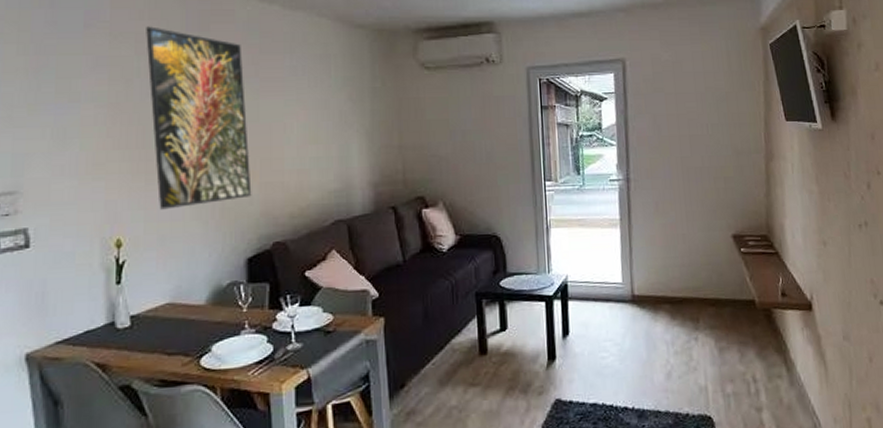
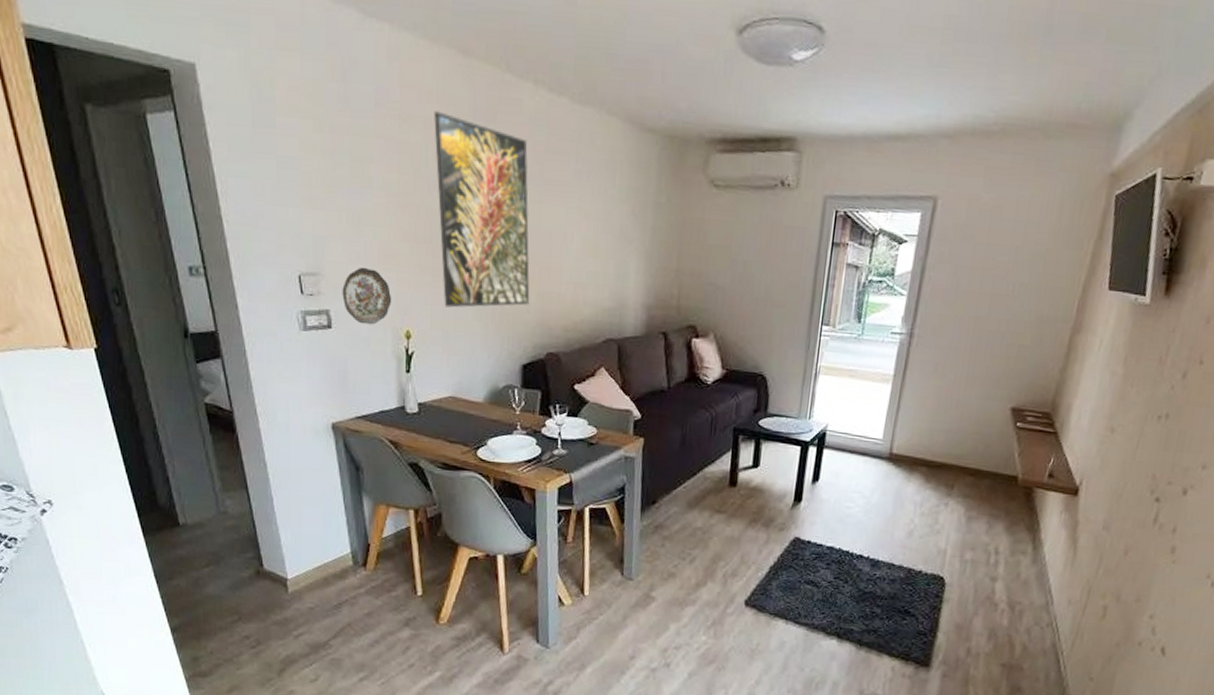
decorative plate: none [43,179,101,239] -> present [342,267,392,325]

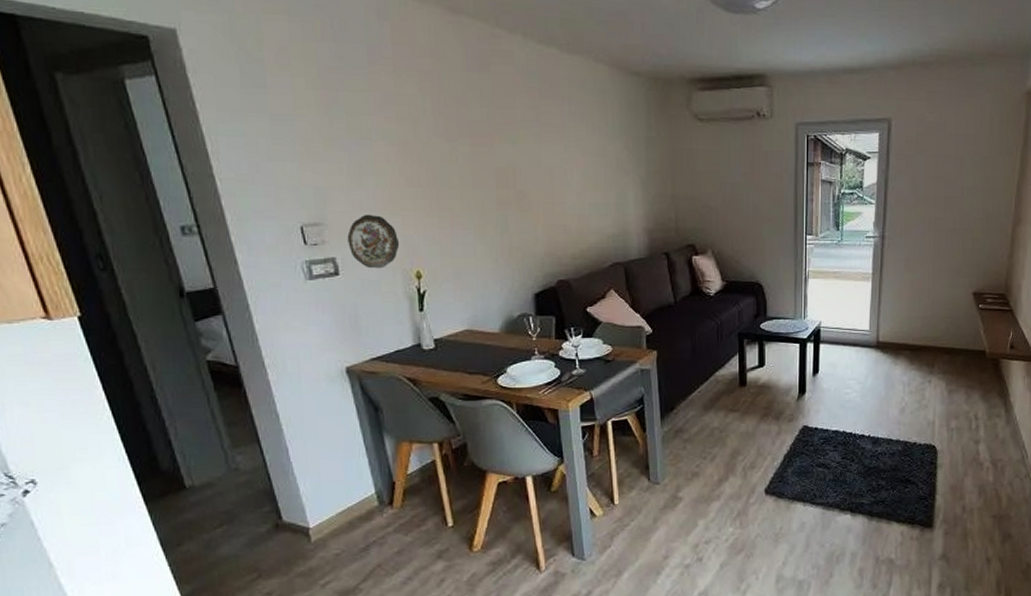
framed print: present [434,111,530,308] -> none [428,65,537,246]

